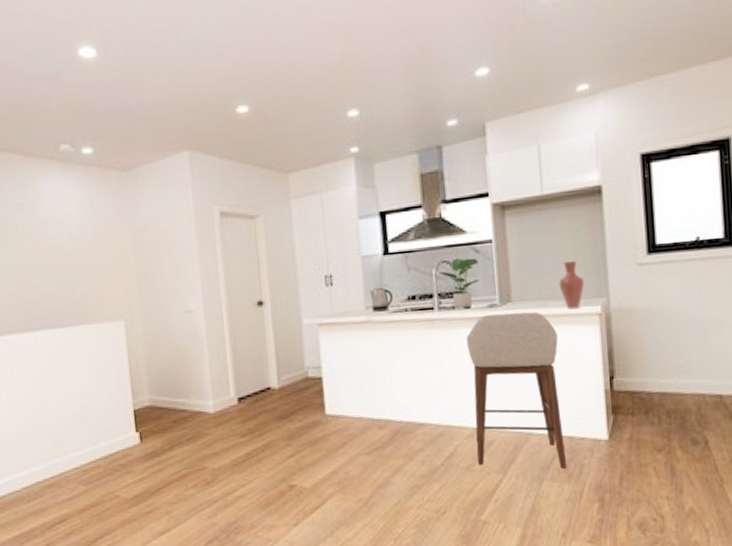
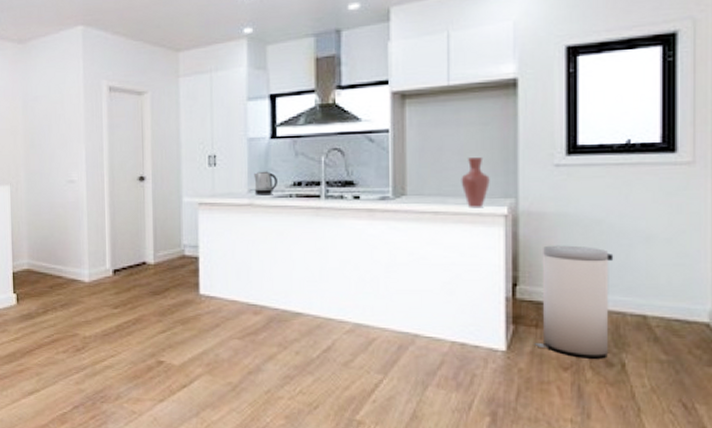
potted plant: present [440,258,480,309] -> none [329,146,372,198]
bar stool: present [466,311,567,470] -> none [353,207,456,377]
pedal bin: none [632,337,694,440] -> present [534,245,614,359]

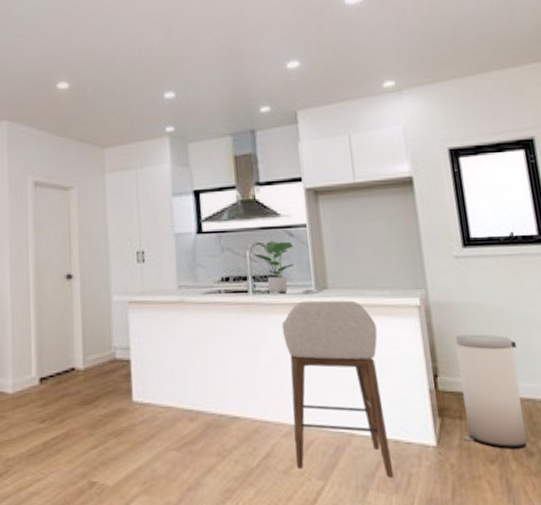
kettle: present [254,171,279,196] -> none [183,266,207,292]
potted plant: none [329,146,372,198] -> present [254,241,295,293]
bar stool: none [353,207,456,377] -> present [281,300,394,479]
vase: present [461,157,490,208] -> none [375,250,402,300]

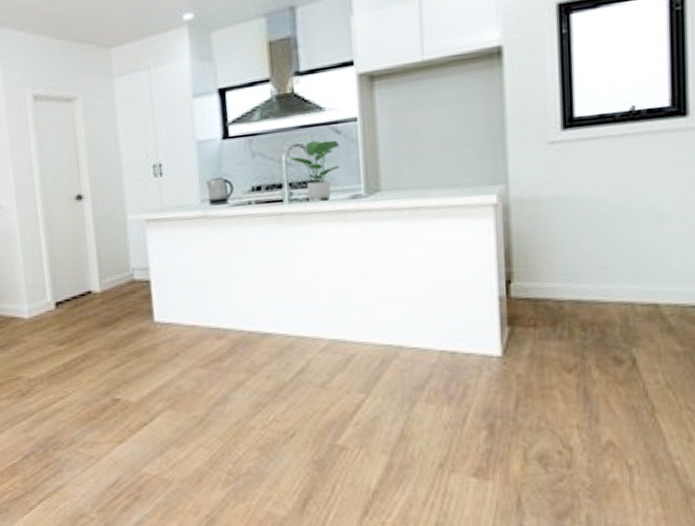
kettle: none [183,266,207,292] -> present [206,177,235,206]
bar stool: present [281,300,394,479] -> none [322,203,447,390]
pedal bin: present [455,334,528,449] -> none [533,232,620,358]

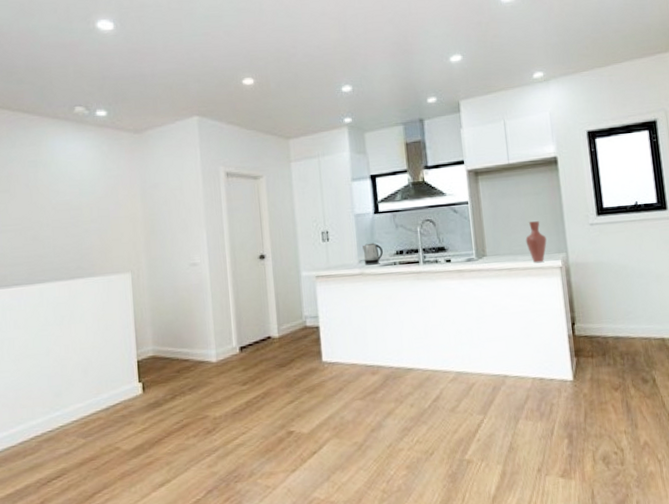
potted plant: present [291,140,341,200] -> none [424,217,458,262]
vase: none [442,140,476,200] -> present [525,221,547,263]

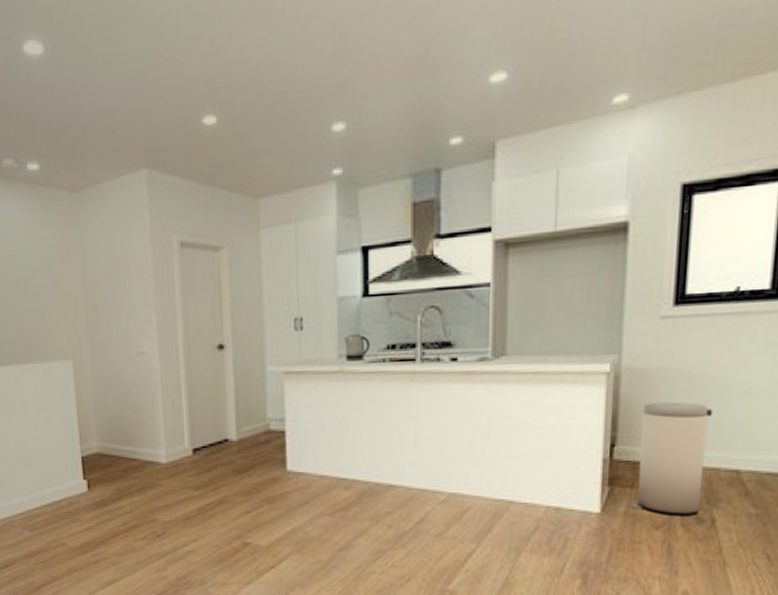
vase: present [525,221,547,263] -> none [563,311,594,367]
pedal bin: none [589,287,644,379] -> present [628,402,713,516]

